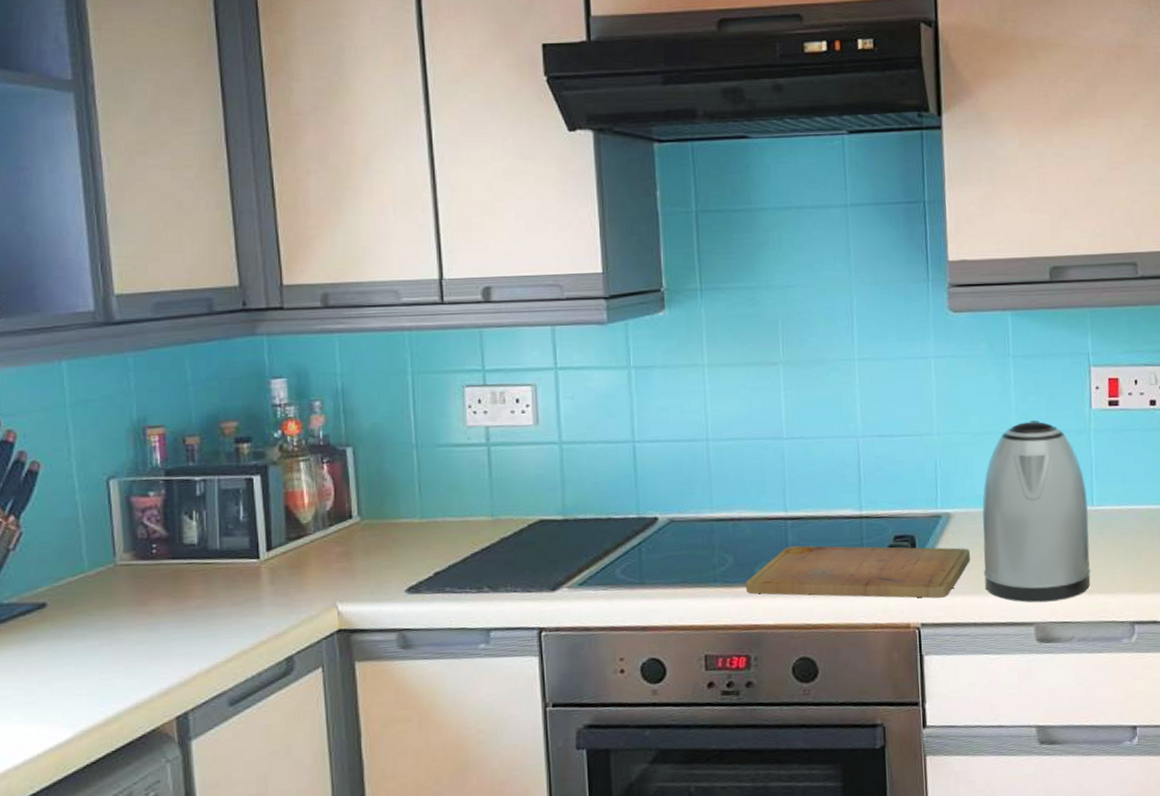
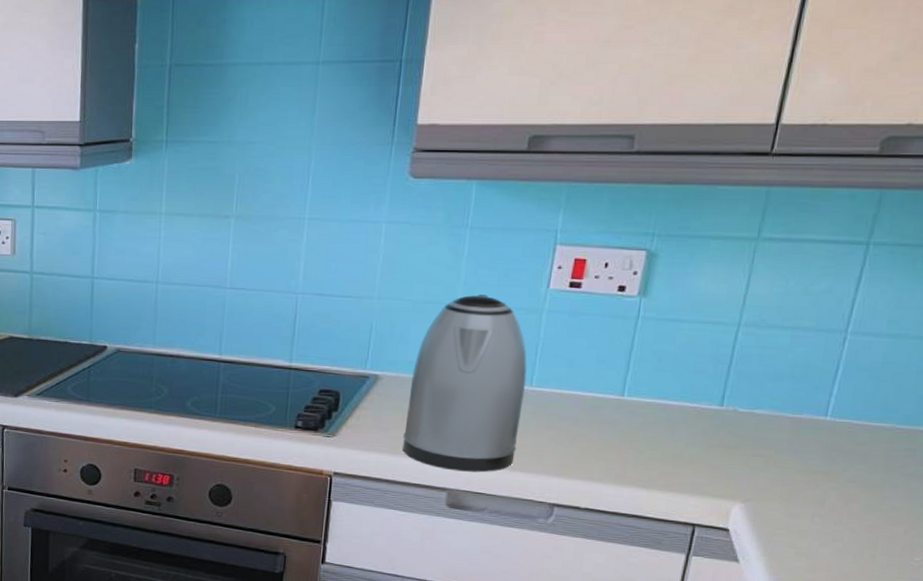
cutting board: present [745,545,970,599] -> none [176,386,392,453]

